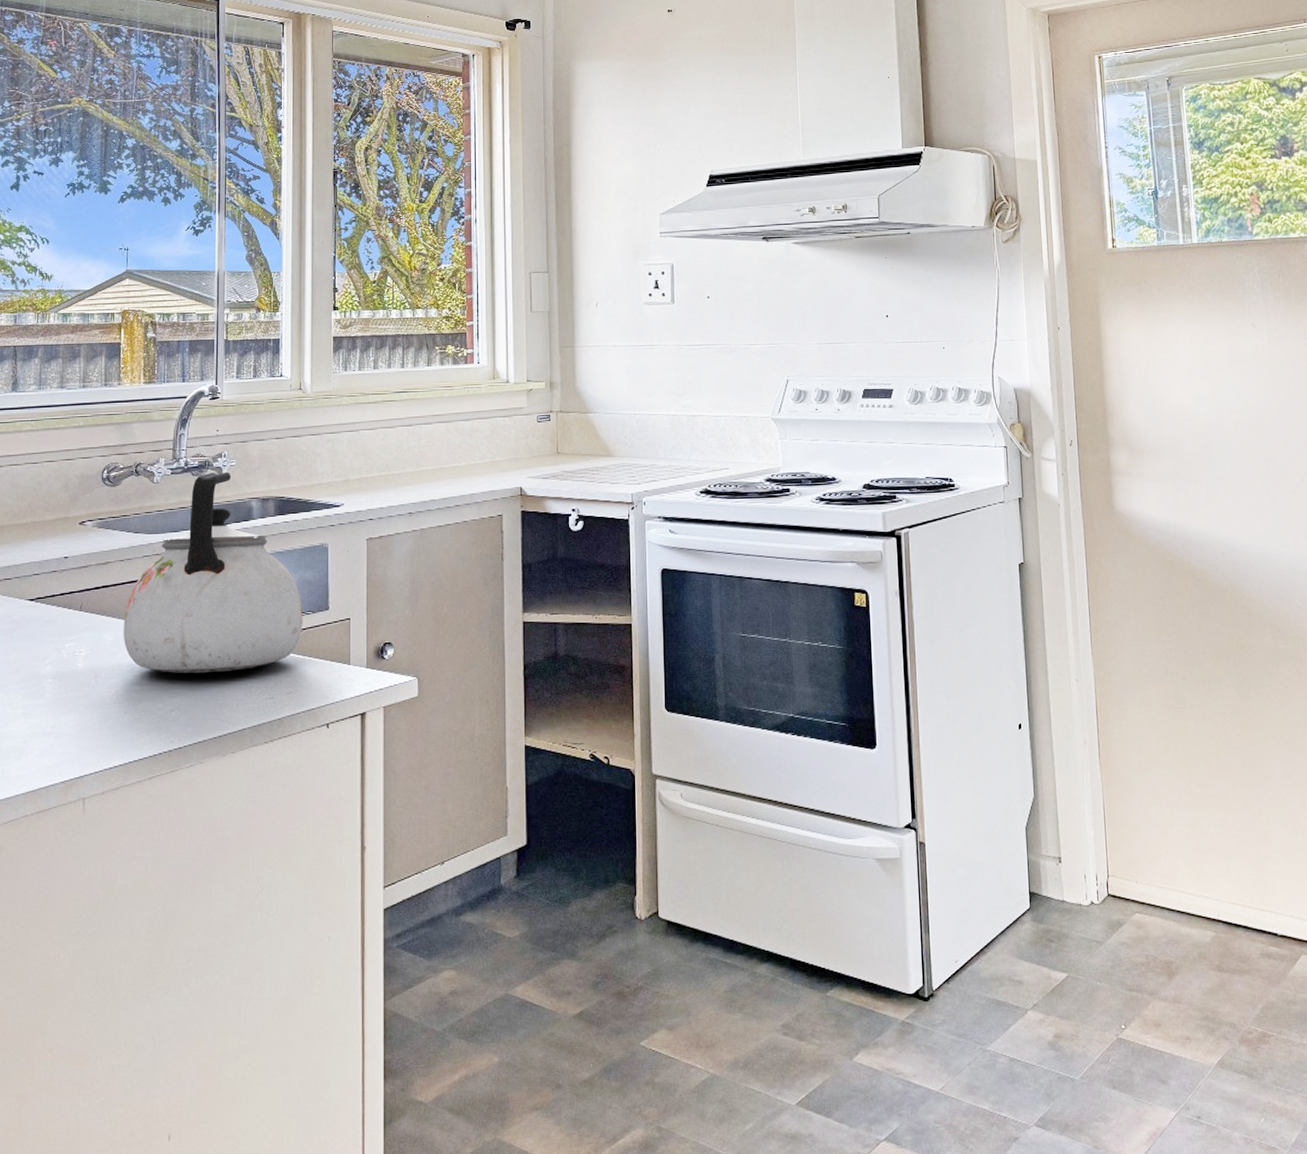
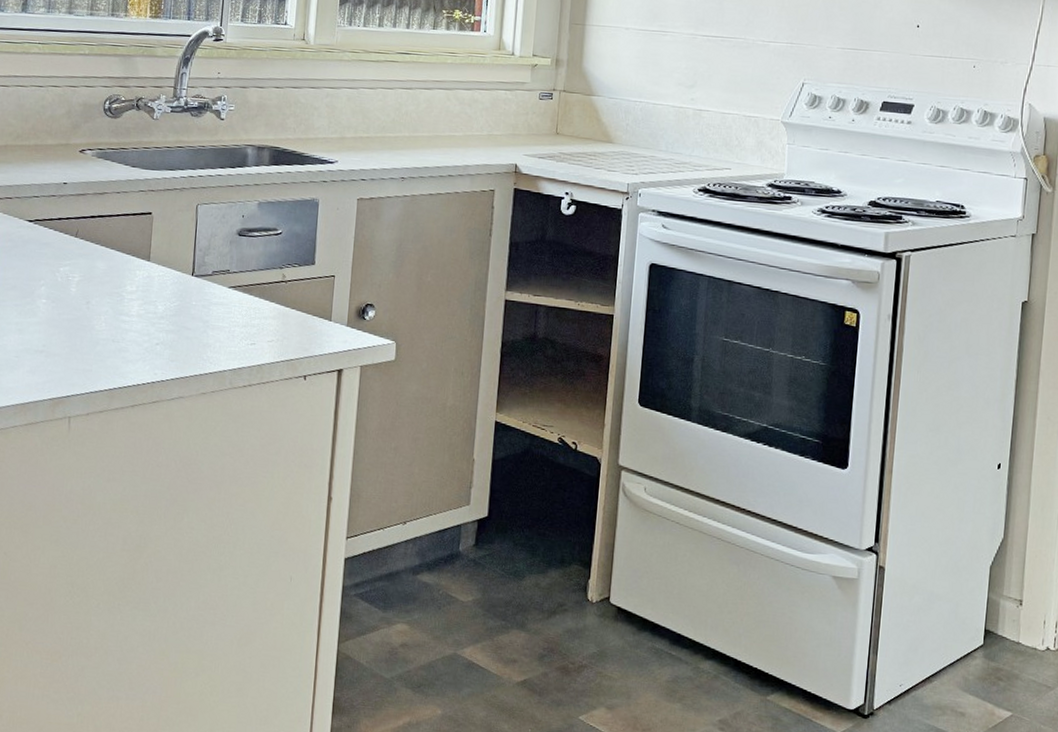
kettle: present [123,471,303,674] -> none [115,114,290,314]

